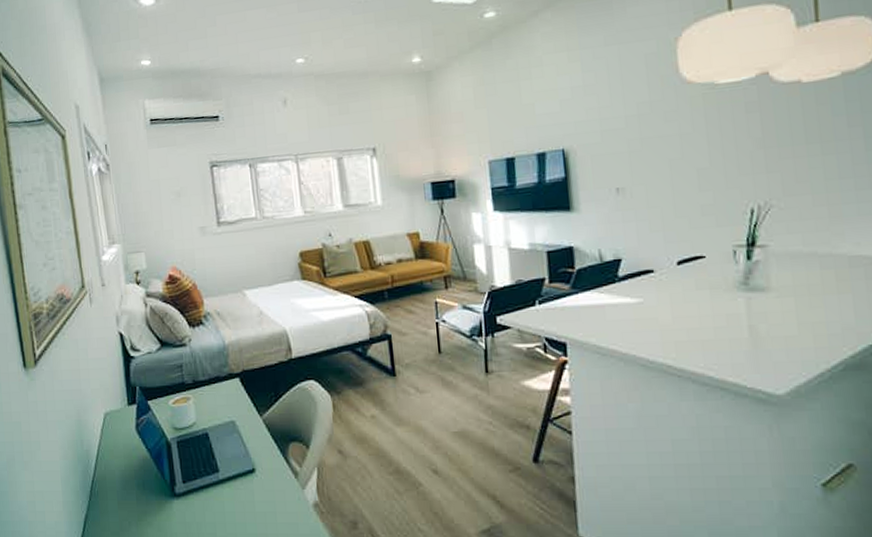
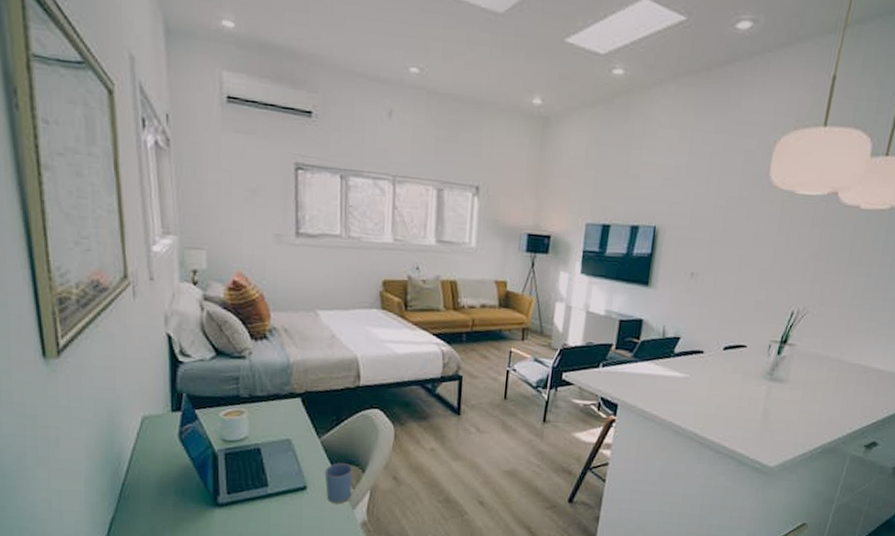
mug: none [270,440,300,484] -> present [324,463,353,504]

